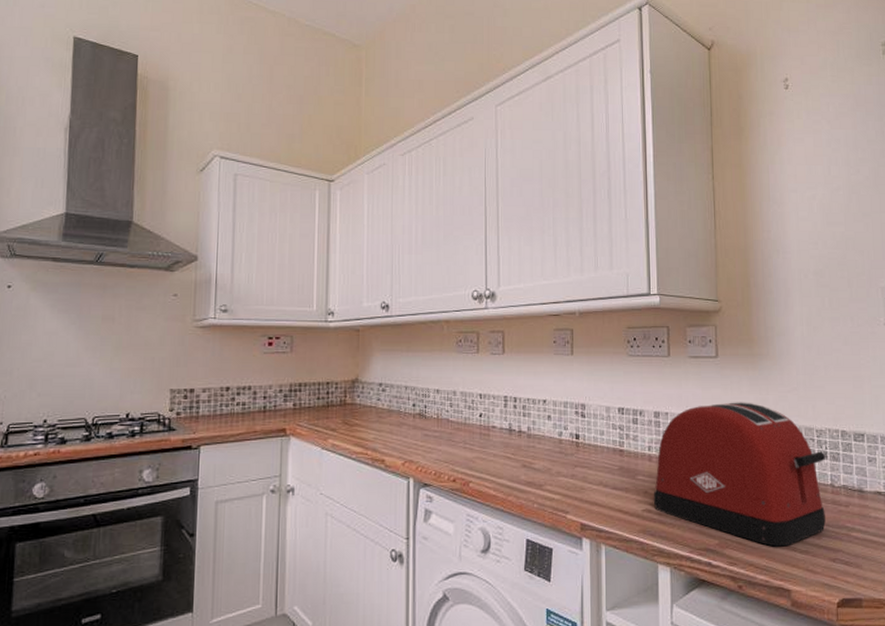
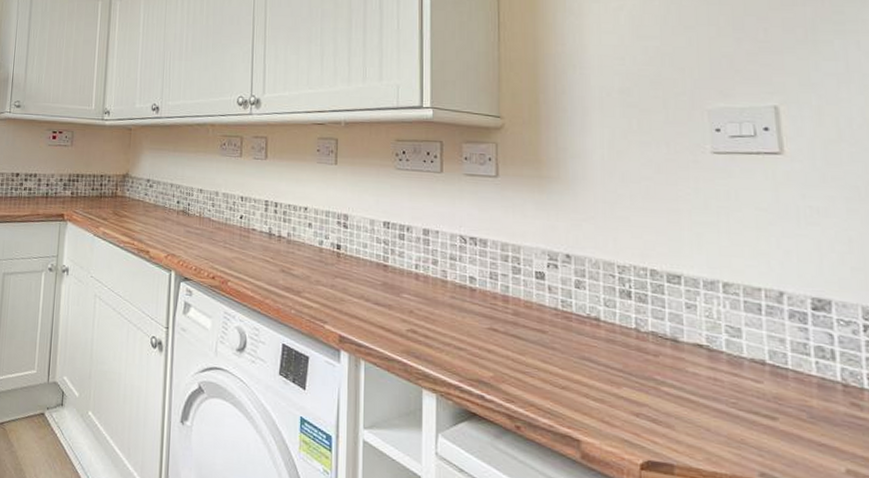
toaster: present [653,402,826,547] -> none [419,226,630,391]

